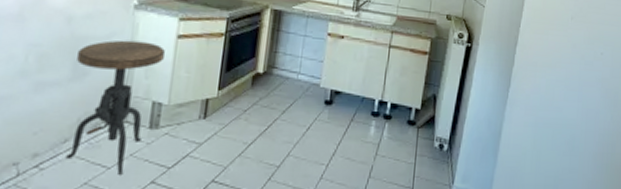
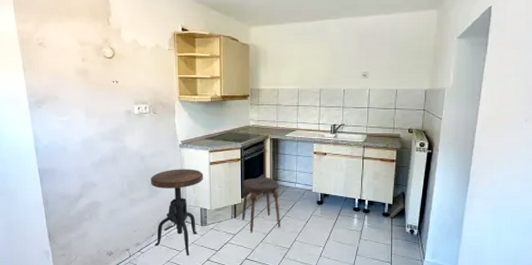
stool: none [215,62,276,142] -> present [242,177,280,233]

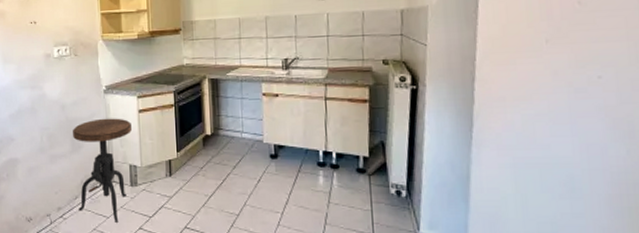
stool: present [242,177,280,233] -> none [178,126,226,195]

